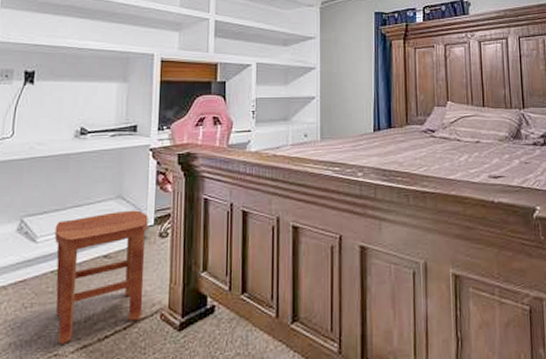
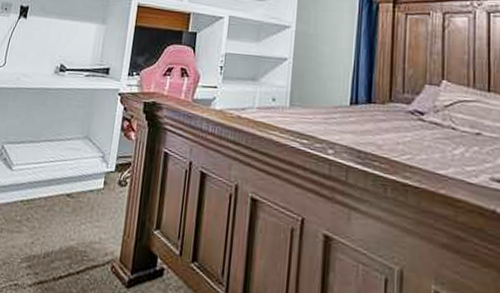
stool: present [54,210,148,344] -> none [19,152,111,275]

